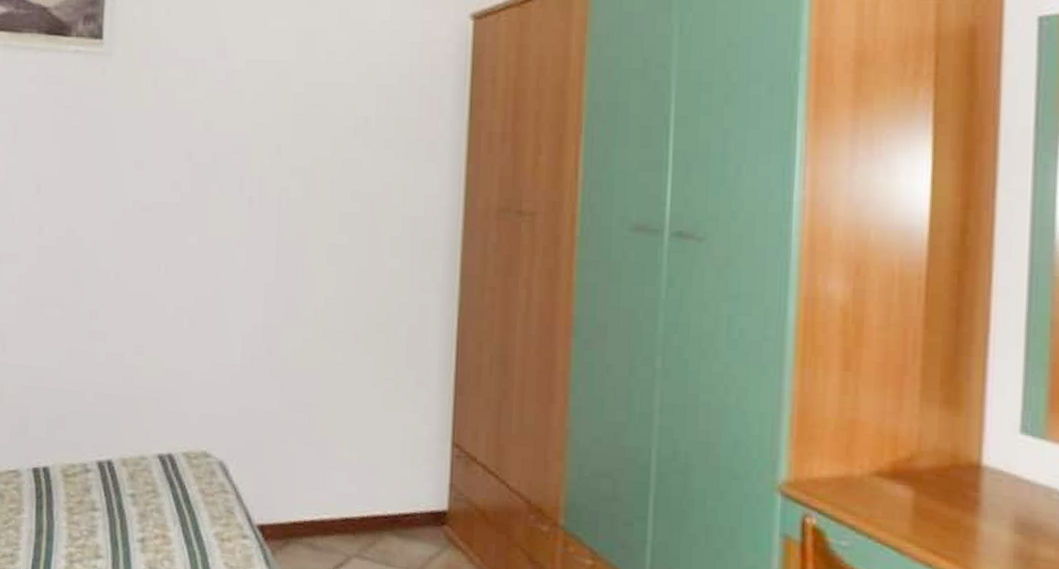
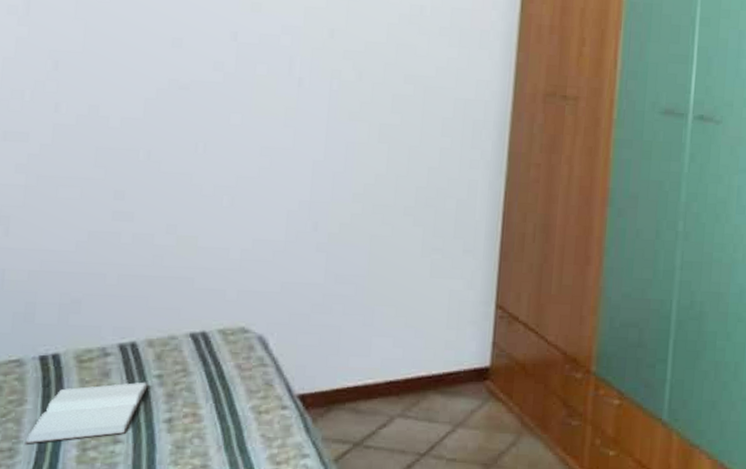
book: none [23,500,123,552] -> present [25,382,148,444]

